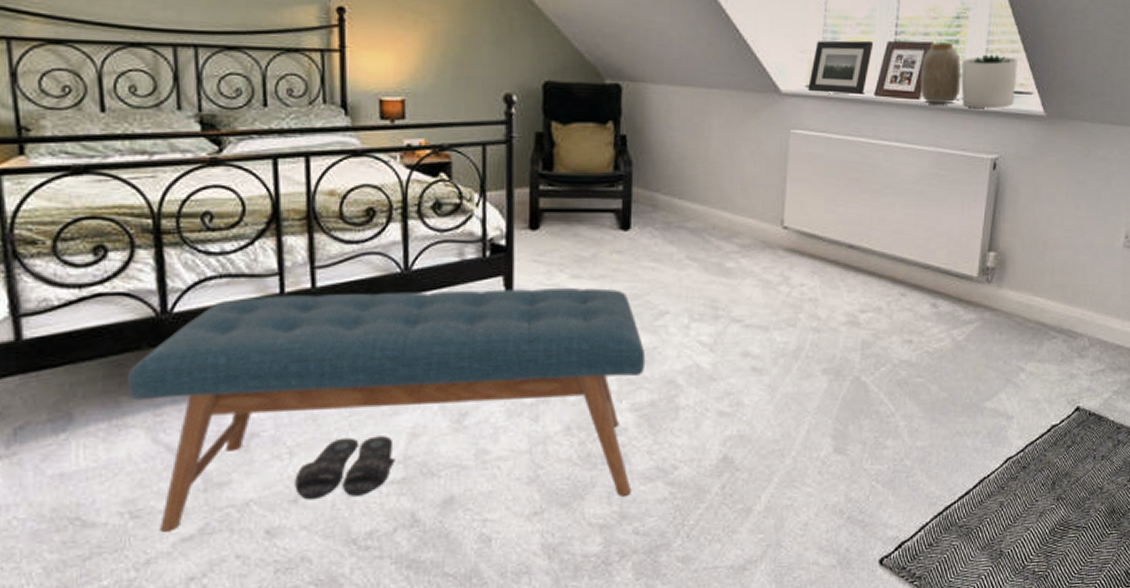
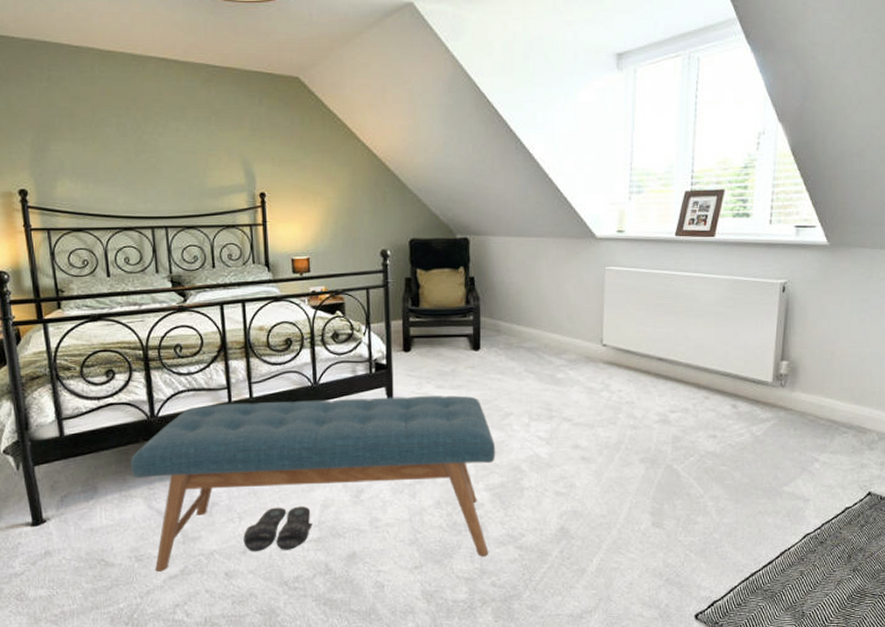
picture frame: present [808,40,874,96] -> none [619,191,673,237]
vase: present [920,42,962,105] -> none [714,189,751,240]
planter: present [961,54,1017,110] -> none [751,196,801,242]

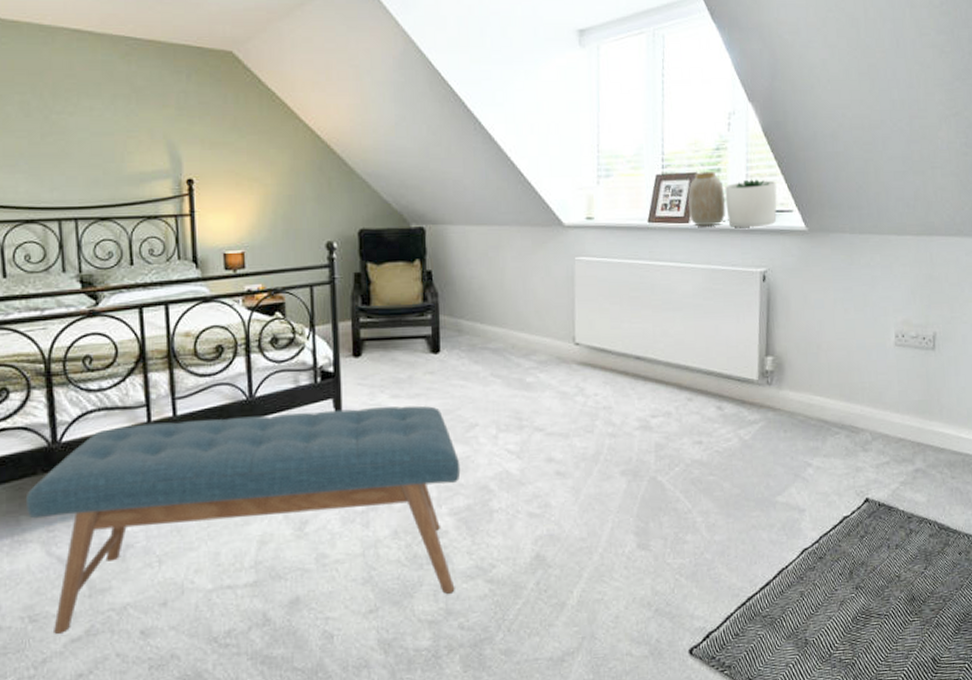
slippers: present [243,506,313,552] -> none [164,544,248,603]
vase: none [714,189,751,240] -> present [687,172,726,227]
planter: none [751,196,801,242] -> present [725,179,777,228]

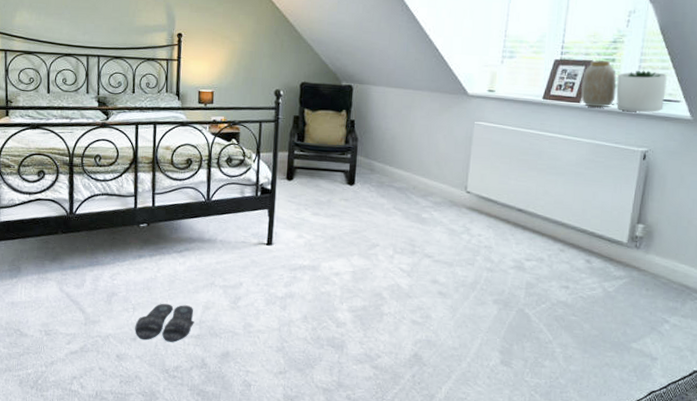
bench: present [25,406,461,634] -> none [49,208,361,371]
slippers: none [164,544,248,603] -> present [135,303,194,342]

